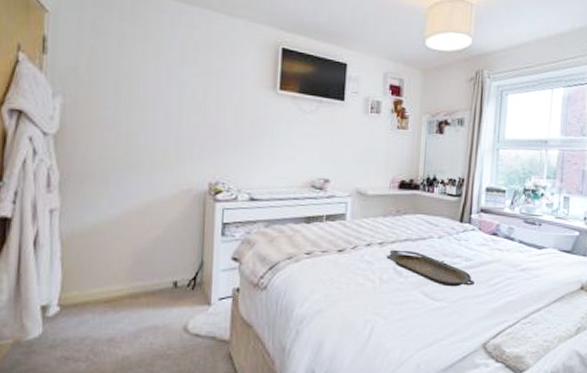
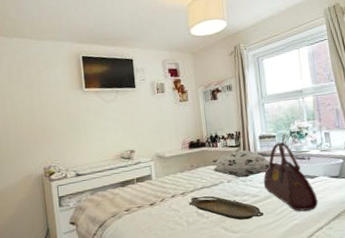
decorative pillow: none [423,201,493,236] -> present [212,150,270,178]
handbag: none [481,198,542,288] -> present [263,141,318,211]

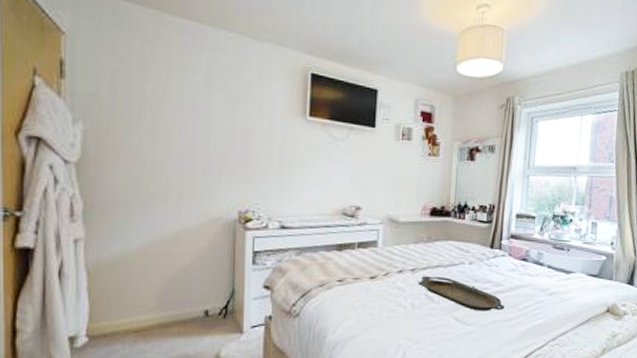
decorative pillow: present [212,150,270,178] -> none [454,227,523,261]
handbag: present [263,141,318,211] -> none [511,224,569,311]

